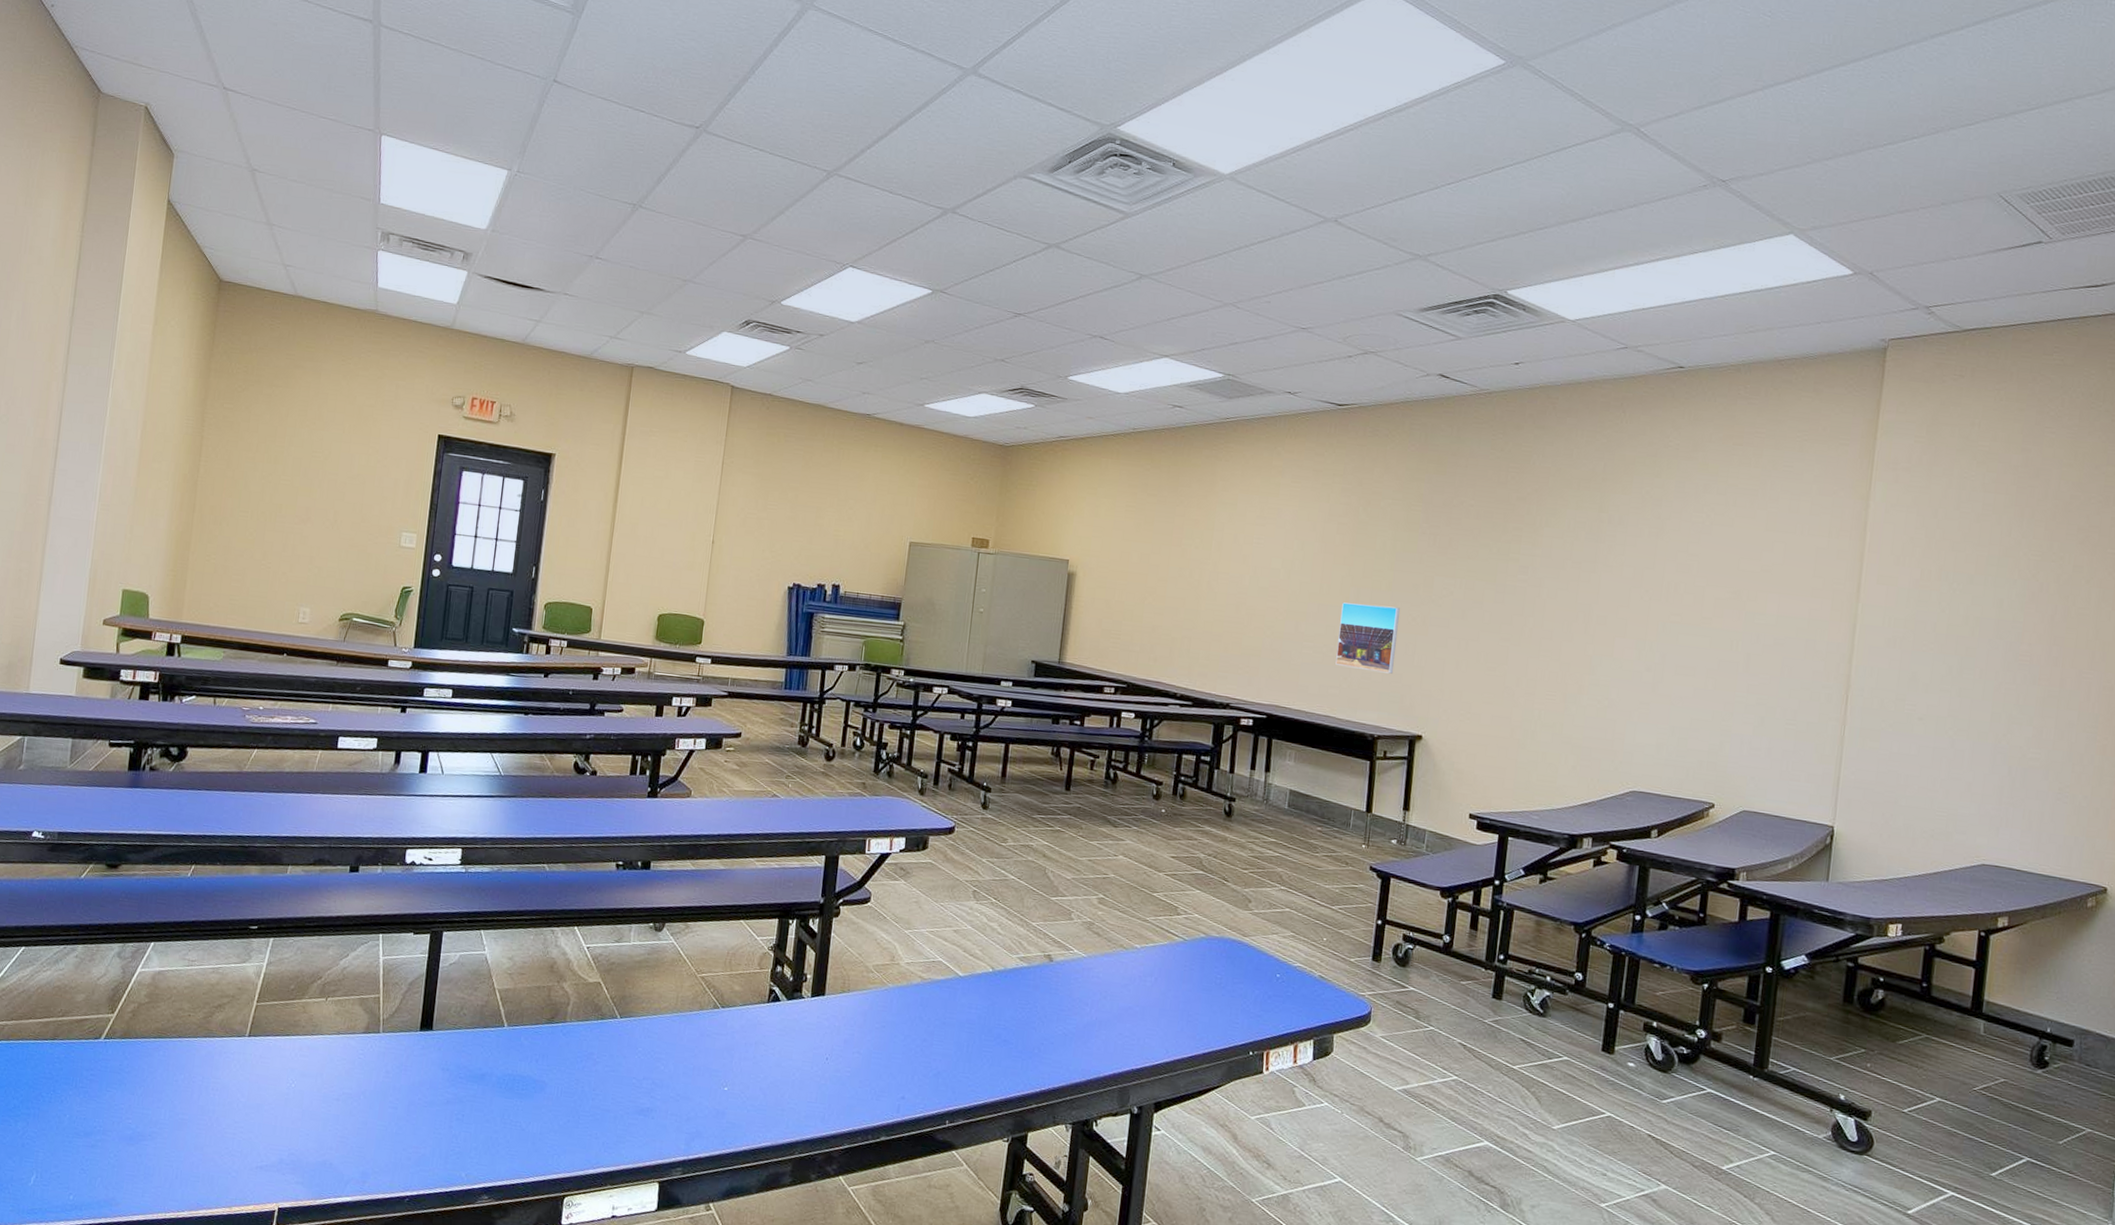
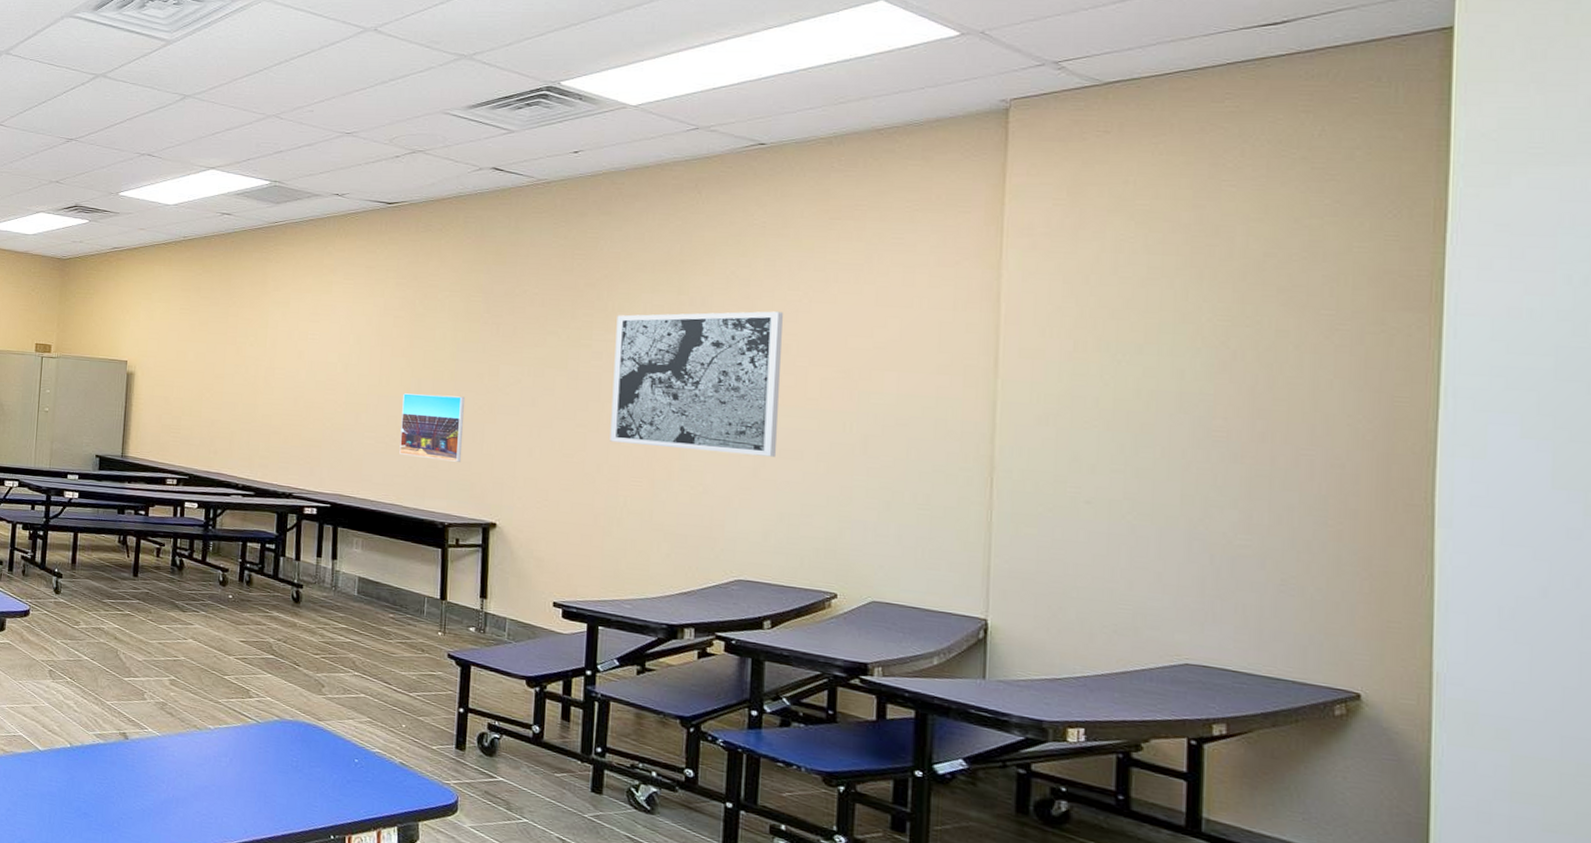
wall art: none [1529,530,1688,673] -> present [610,311,783,457]

